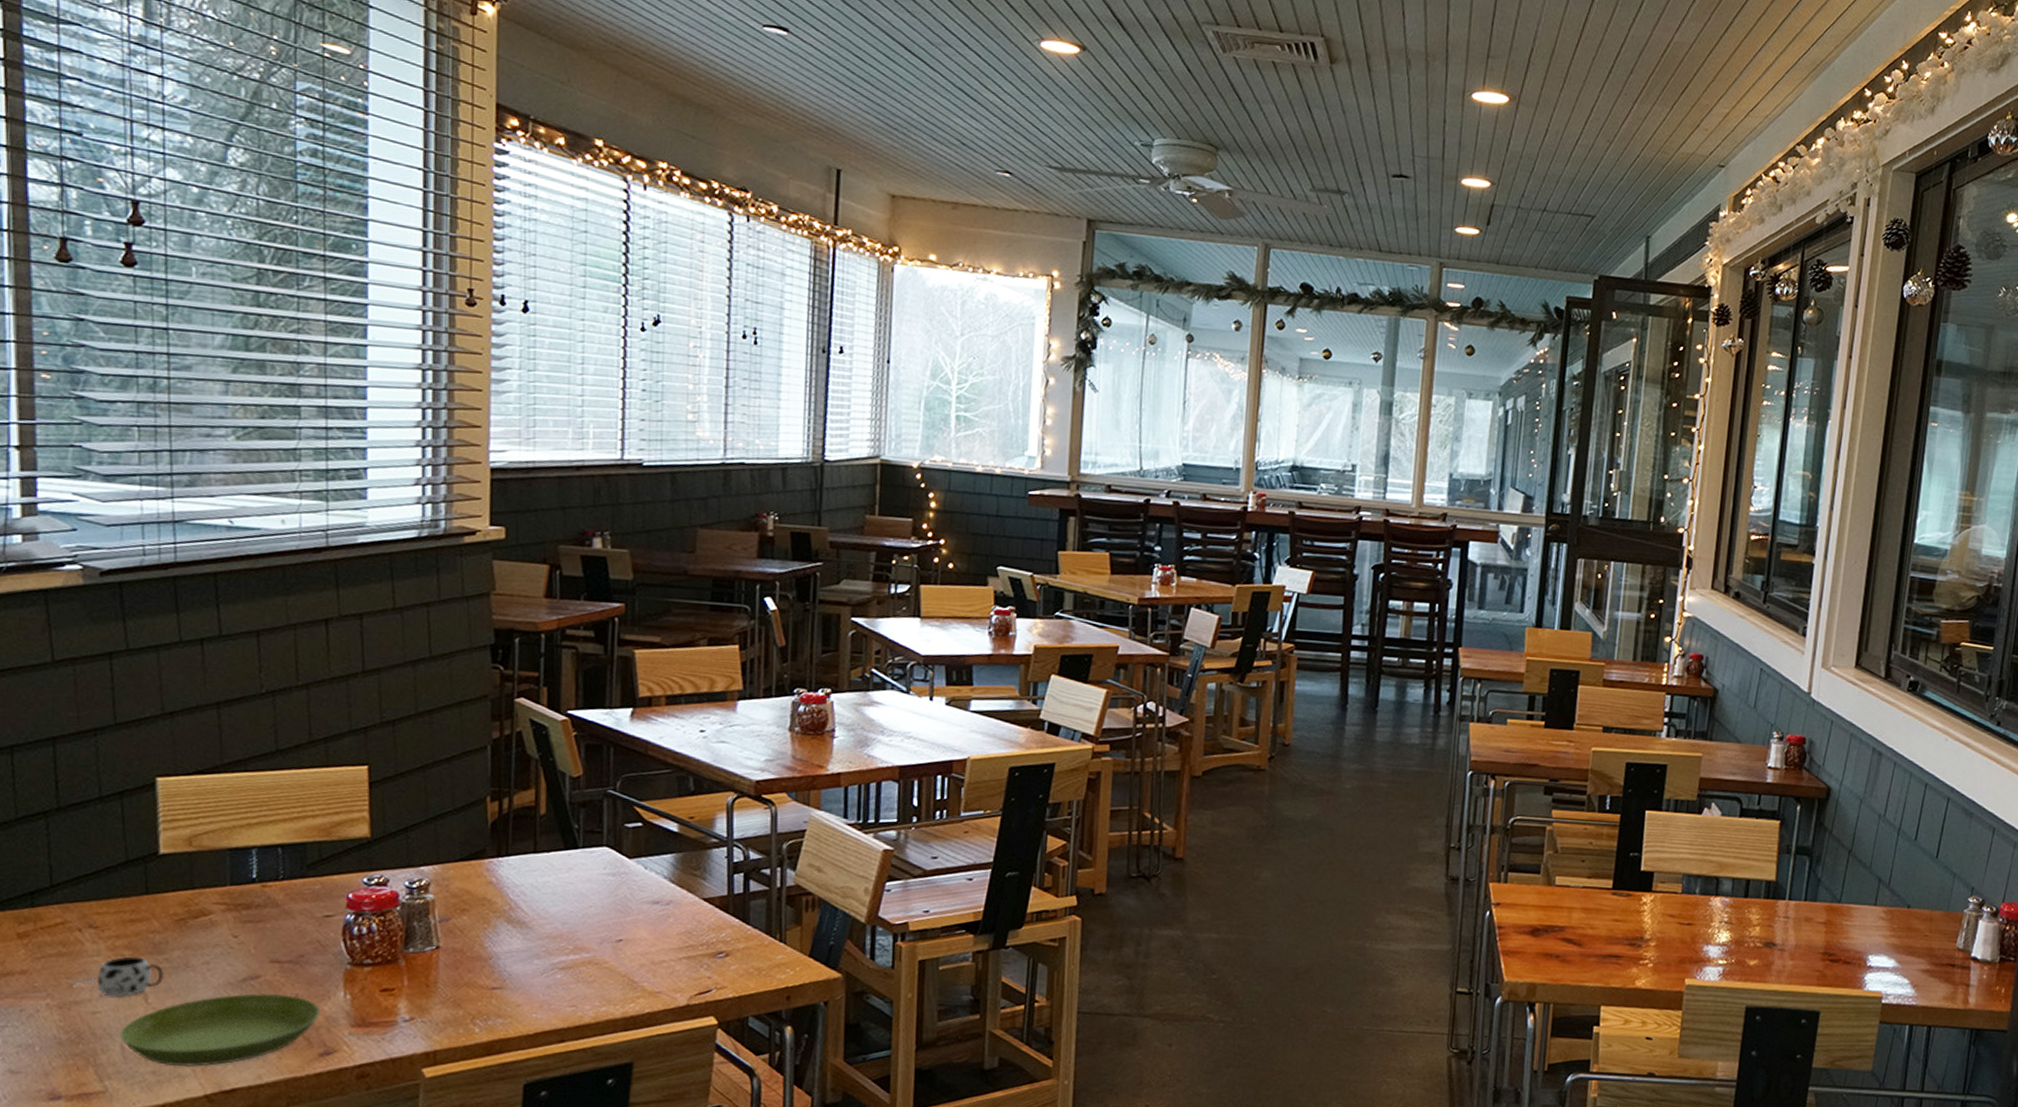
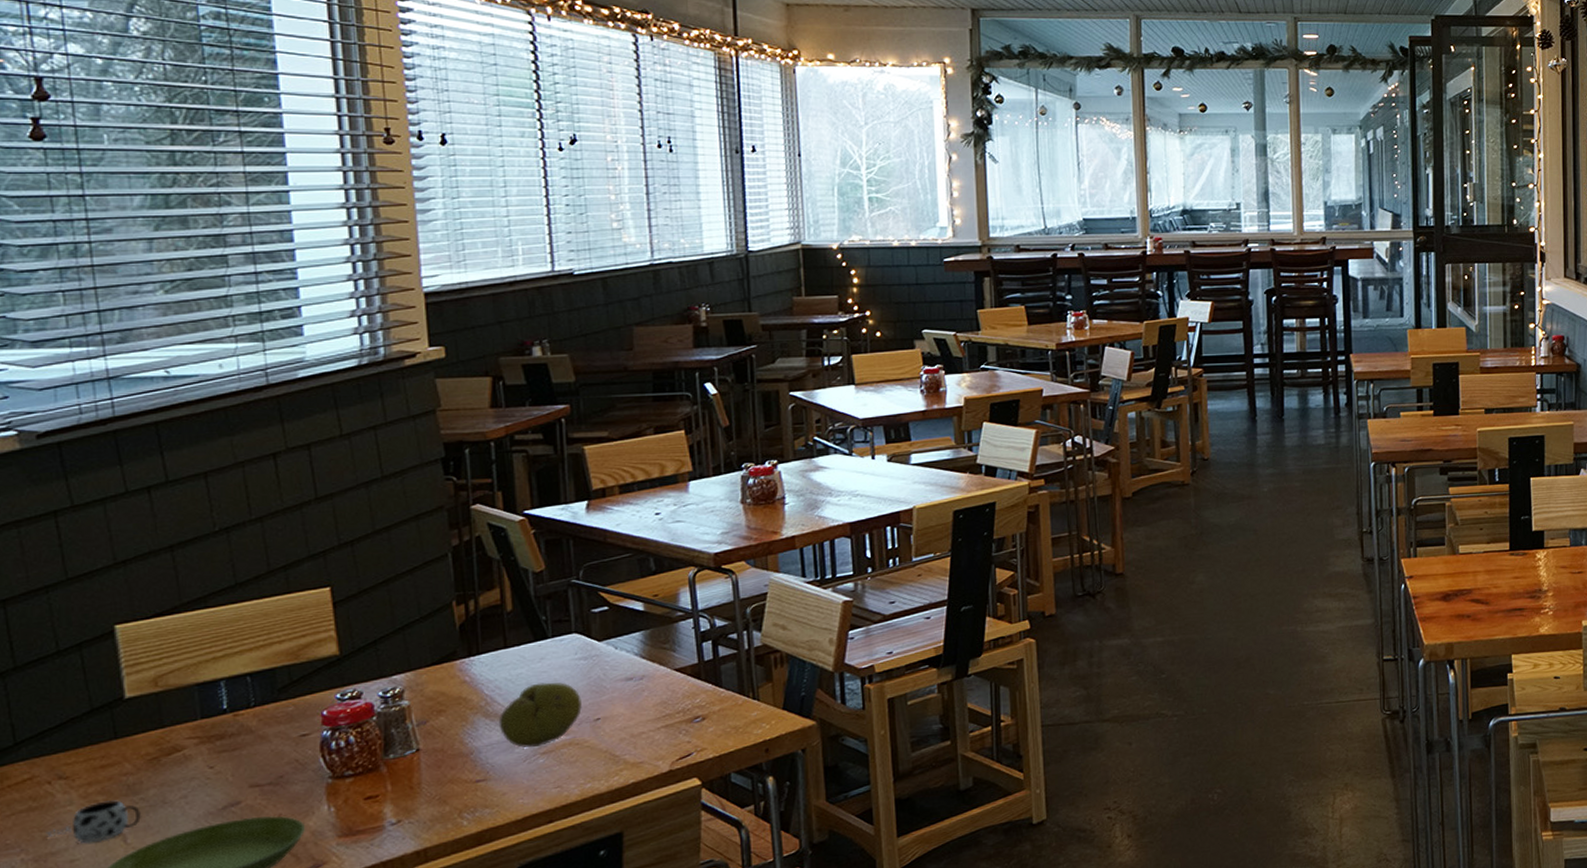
fruit: none [520,894,606,961] -> present [498,682,582,748]

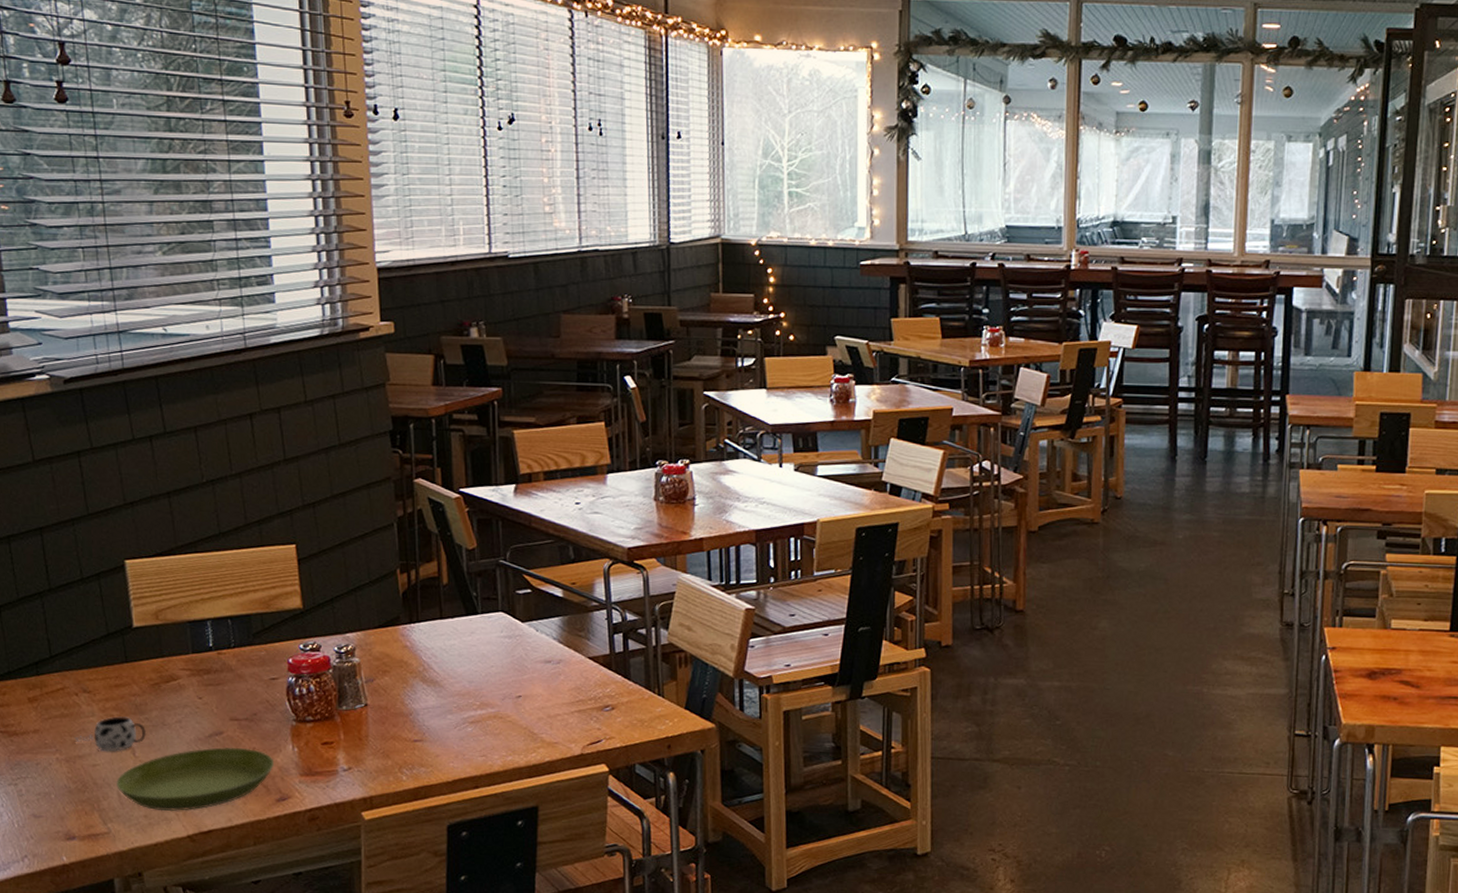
fruit: present [498,682,582,748] -> none [434,655,506,715]

